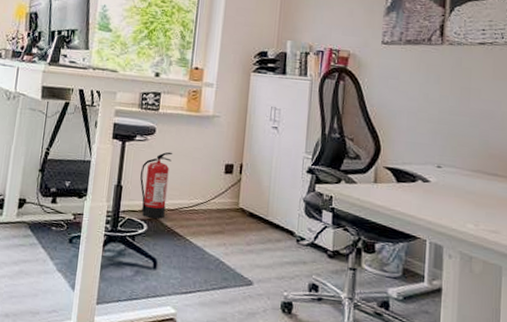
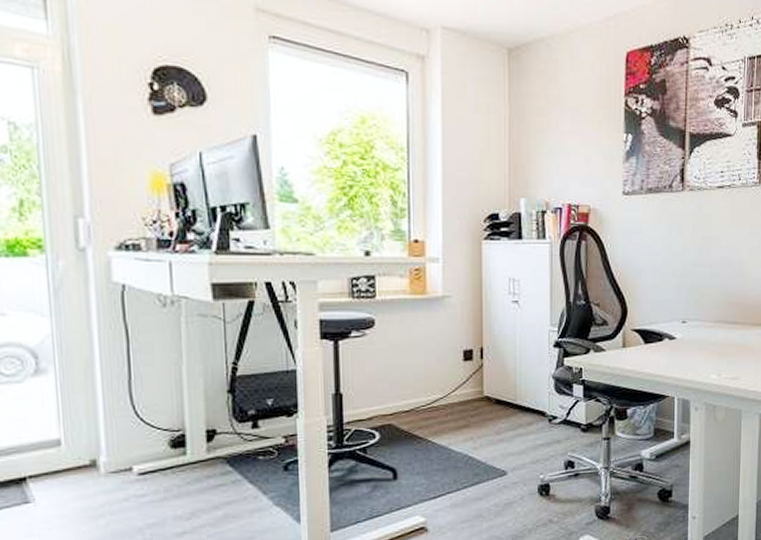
fire extinguisher: present [140,152,172,219] -> none [363,345,399,425]

